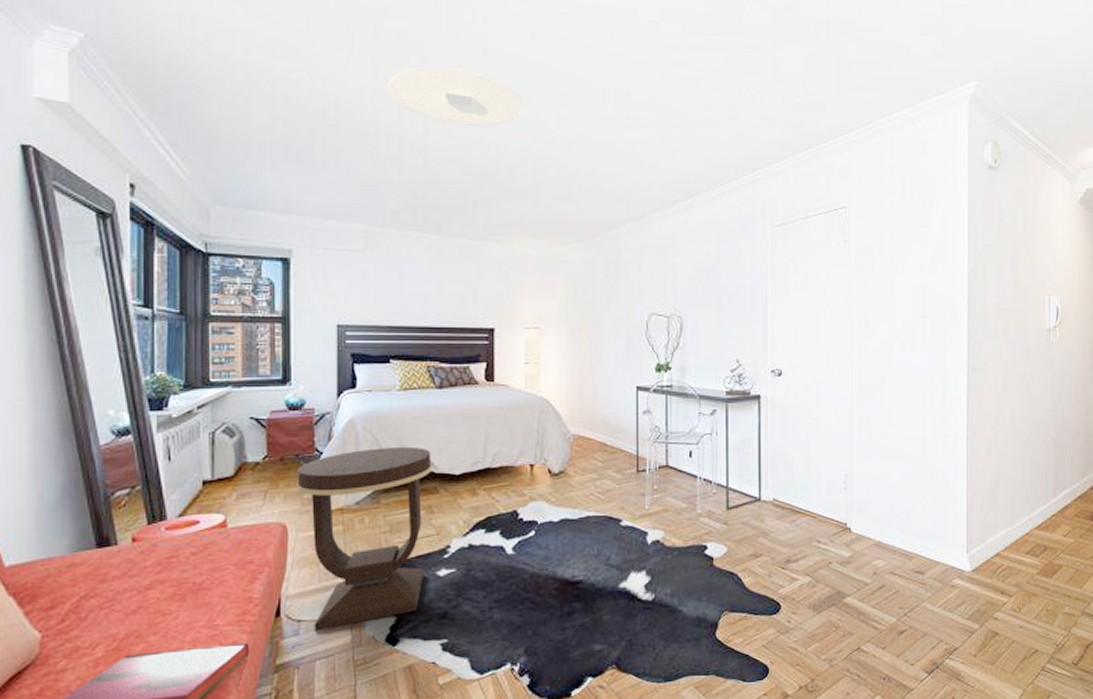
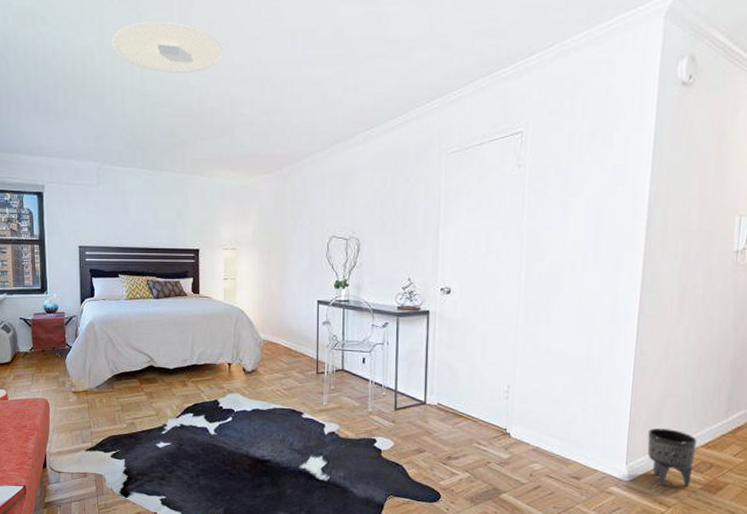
side table: present [297,446,431,631] -> none [54,344,151,481]
planter: none [985,512,1030,575] -> present [647,428,697,487]

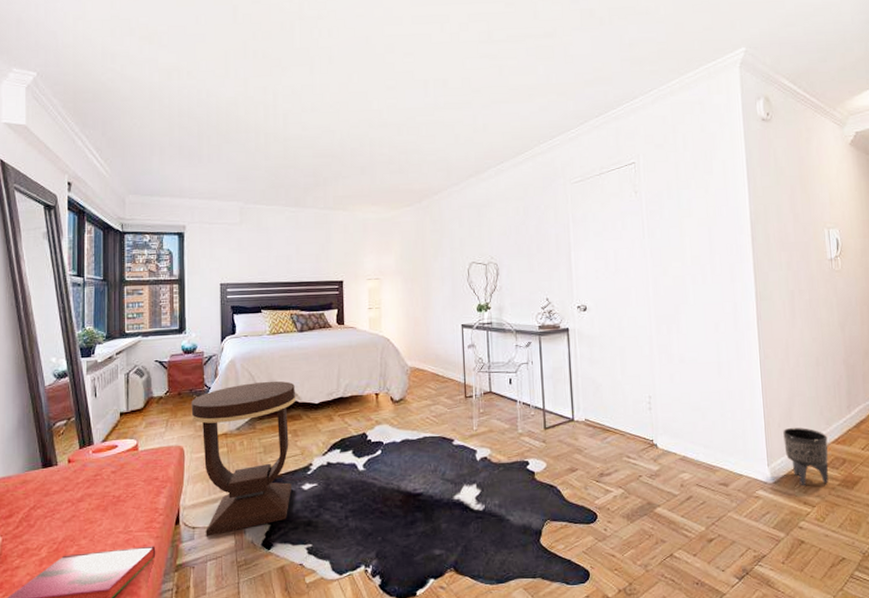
side table: none [54,344,151,481] -> present [191,381,295,537]
ceiling light: present [112,21,222,73] -> none [256,74,361,119]

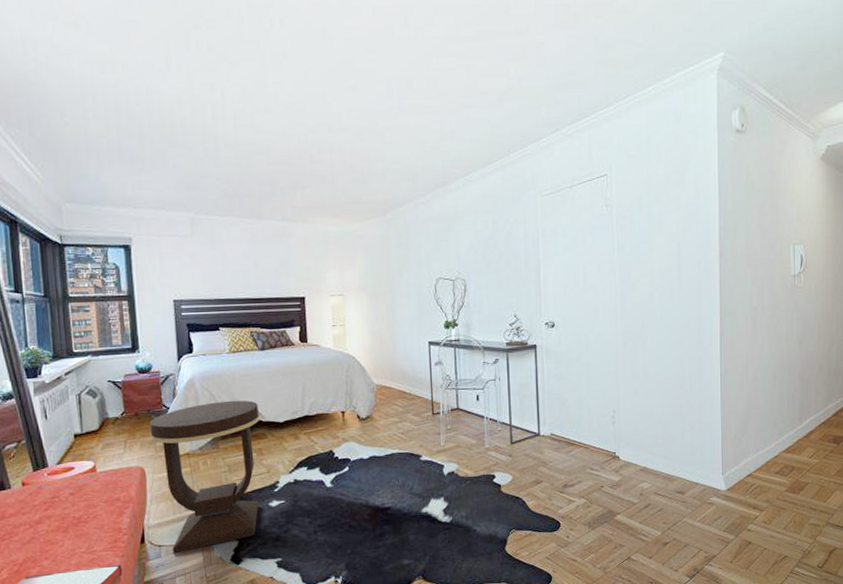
planter: present [783,428,829,486] -> none [738,438,779,493]

